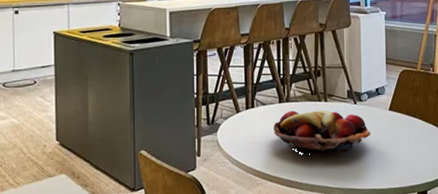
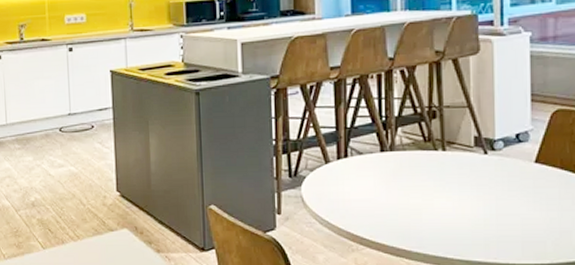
fruit basket: present [274,110,371,154] -> none [373,161,508,217]

